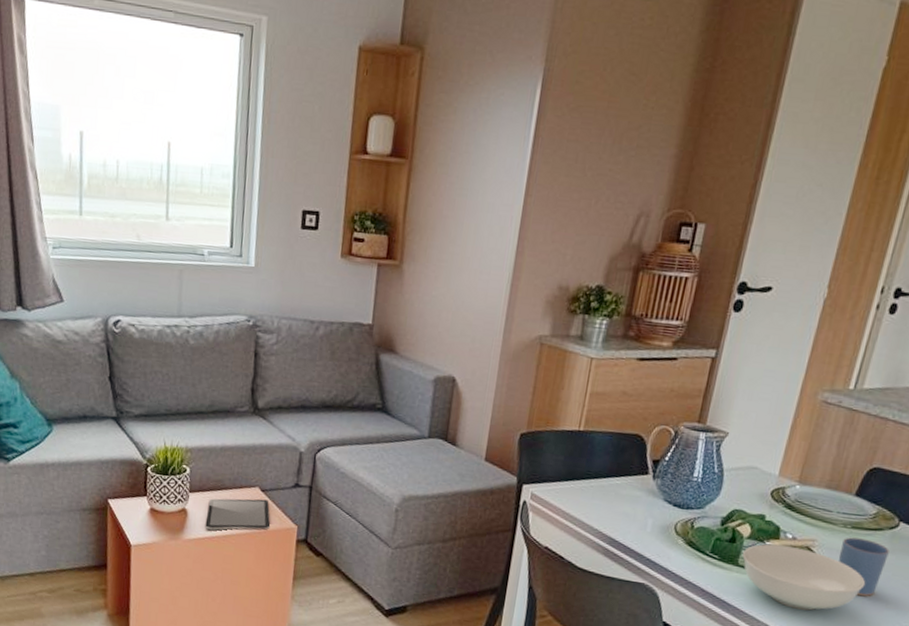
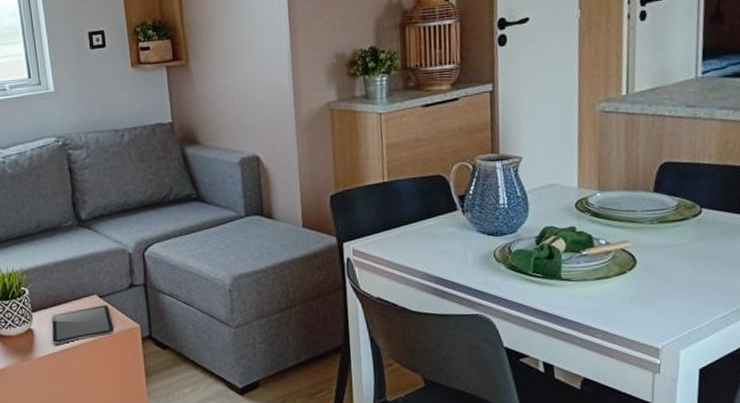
bowl: present [742,544,866,611] -> none [563,251,686,310]
mug: present [838,537,890,597] -> none [653,230,700,286]

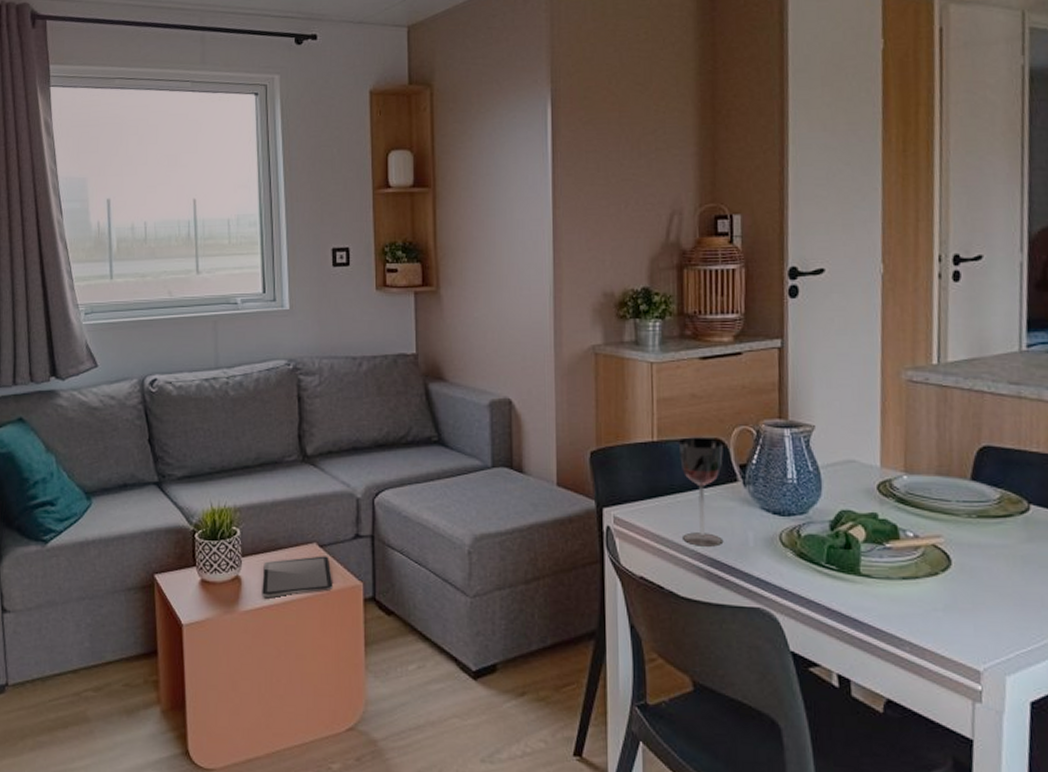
wineglass: none [405,175,447,268] -> present [678,437,724,547]

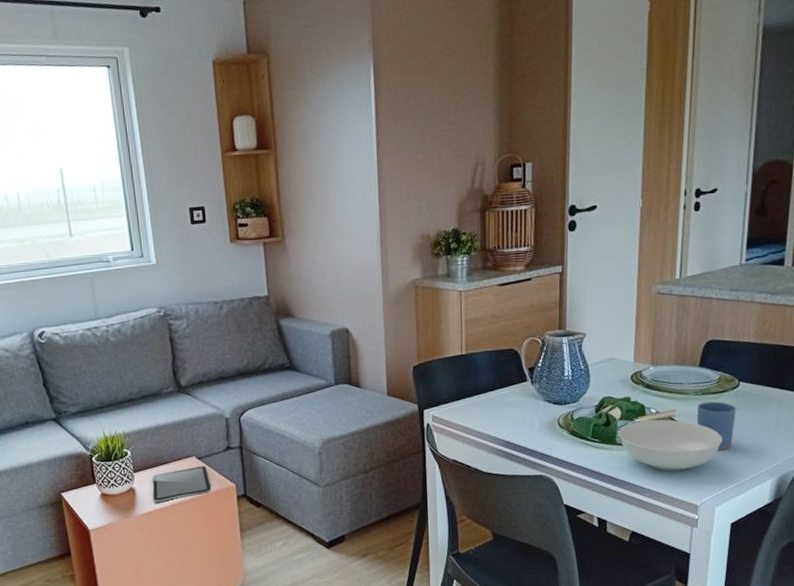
wineglass: present [678,437,724,547] -> none [481,348,516,433]
bowl: none [863,546,1011,620] -> present [619,419,723,472]
mug: none [971,528,1028,597] -> present [696,401,736,451]

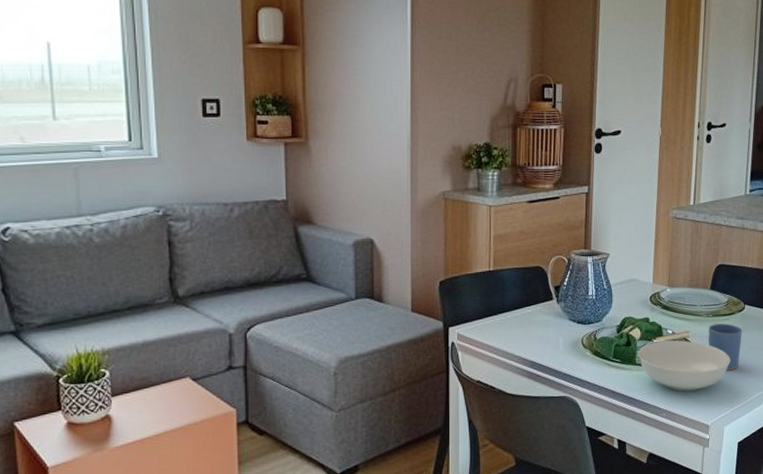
tablet: present [152,466,212,503] -> none [134,388,207,433]

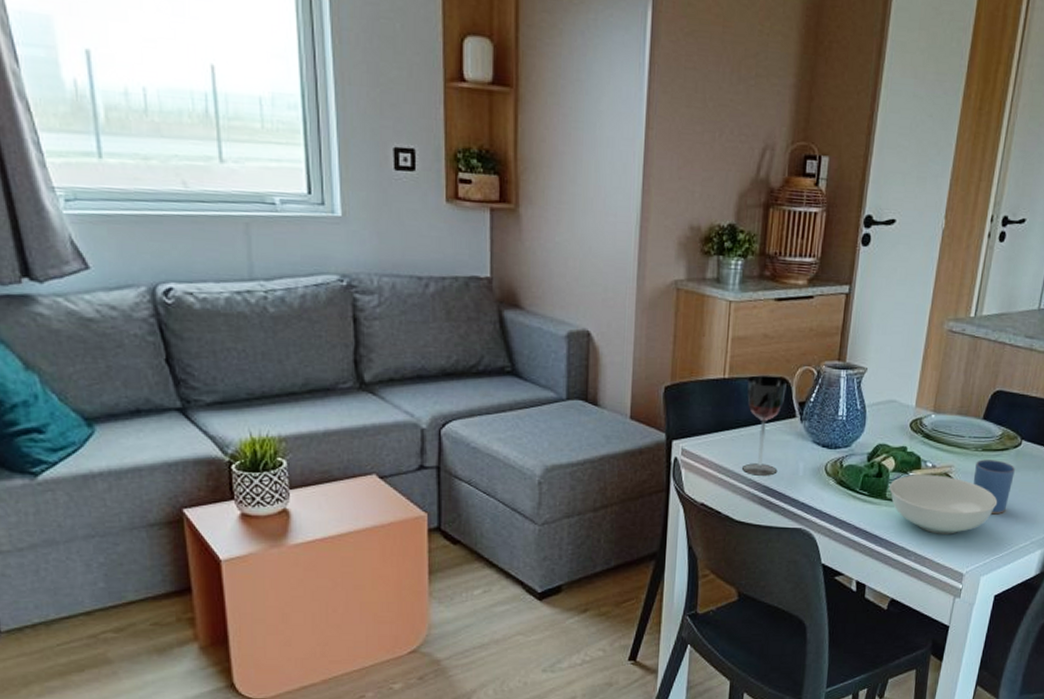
wineglass: none [509,266,543,353] -> present [742,375,787,476]

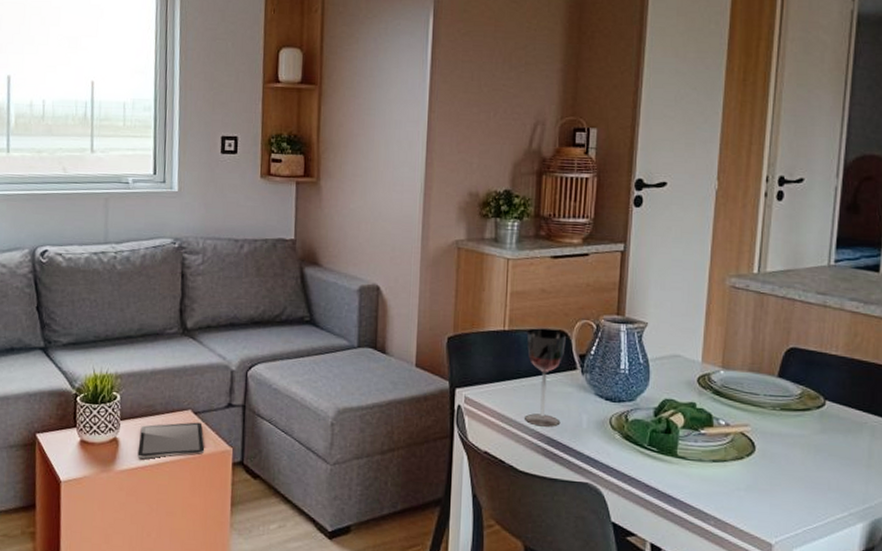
tablet: none [314,487,395,531] -> present [137,422,205,460]
bowl: present [889,475,998,534] -> none [680,432,805,499]
mug: present [973,459,1015,515] -> none [773,419,821,480]

